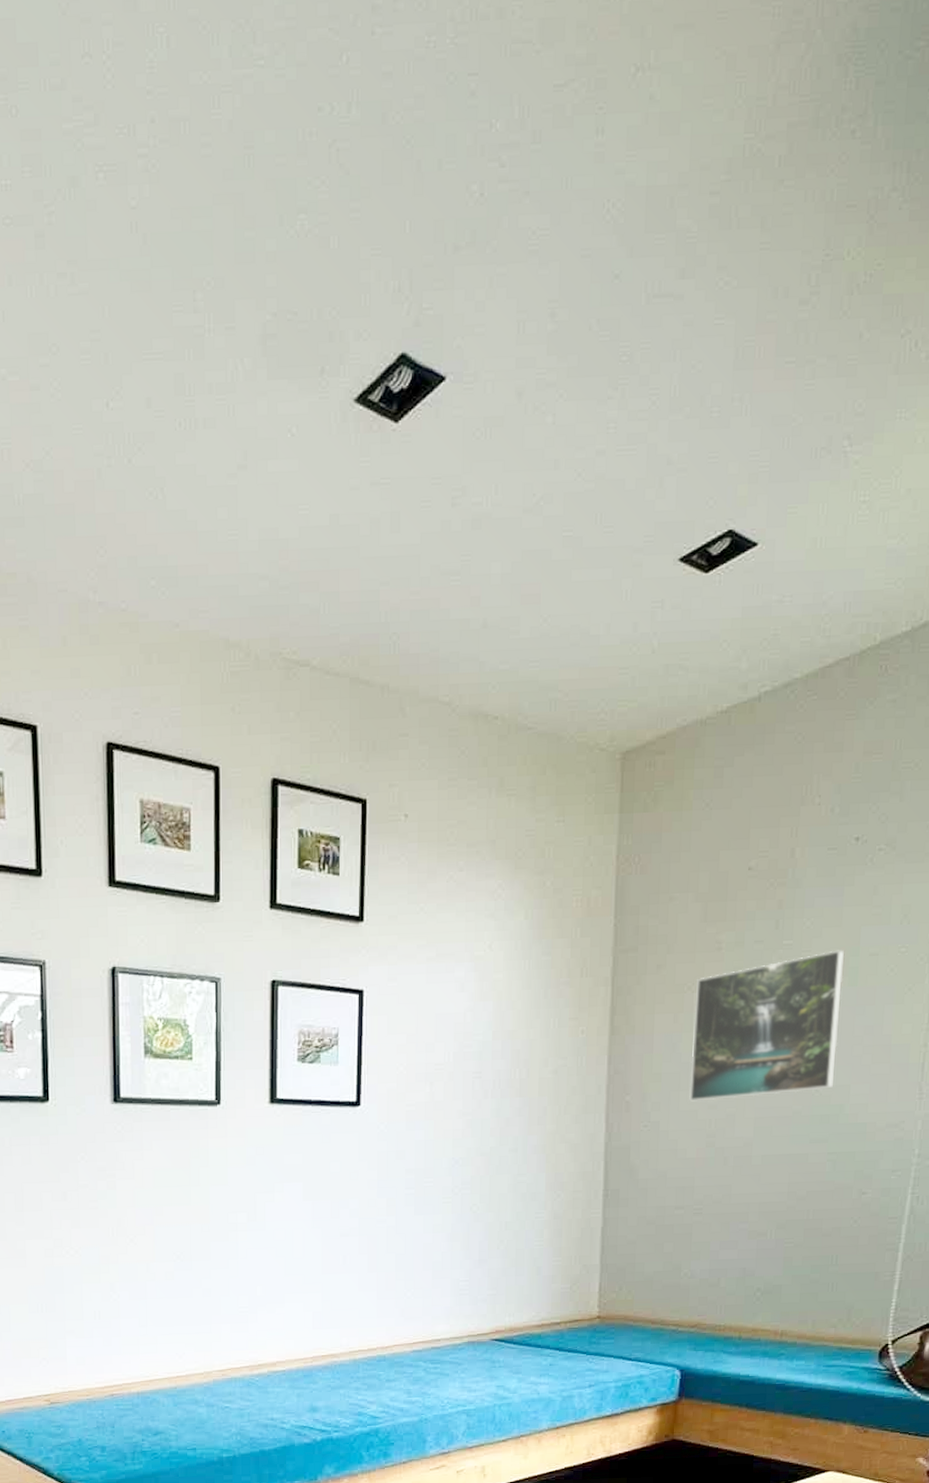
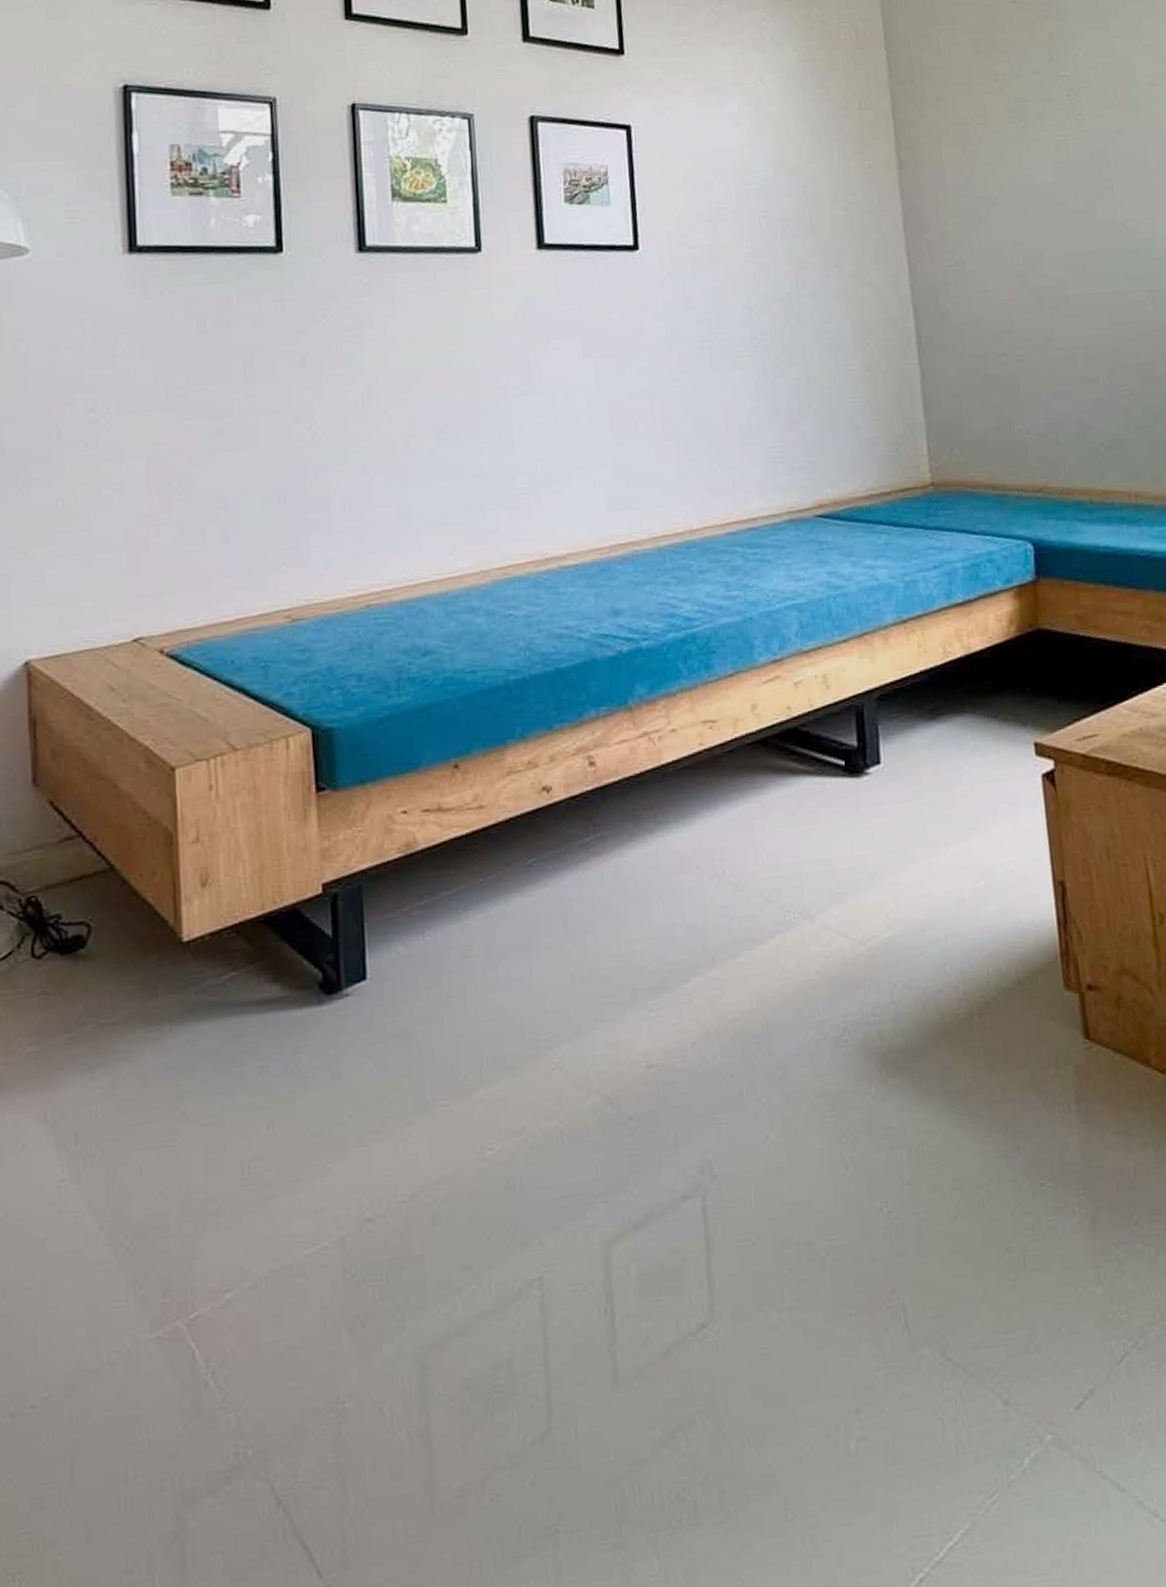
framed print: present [689,950,844,1102] -> none [979,80,1138,238]

